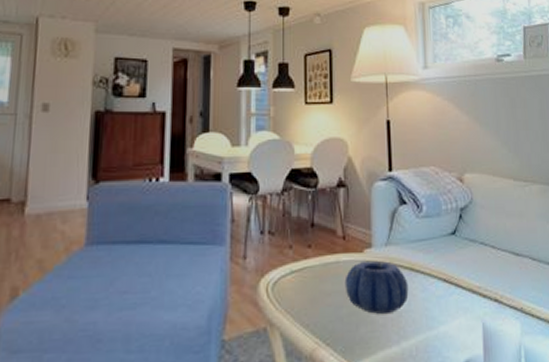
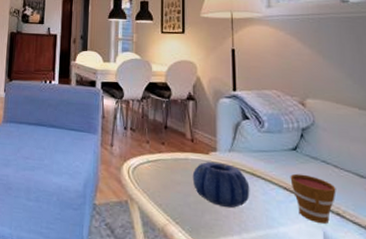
cup: none [449,260,494,314] -> present [290,173,336,224]

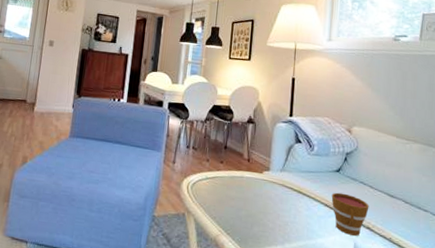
decorative bowl: present [192,161,250,208] -> none [245,179,296,222]

